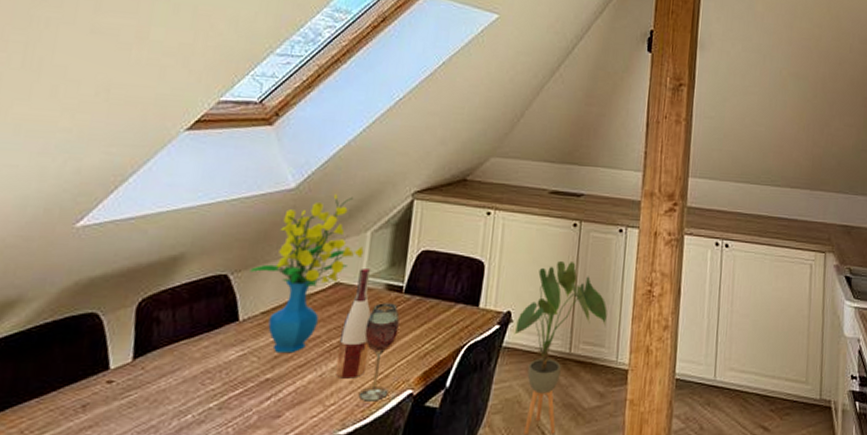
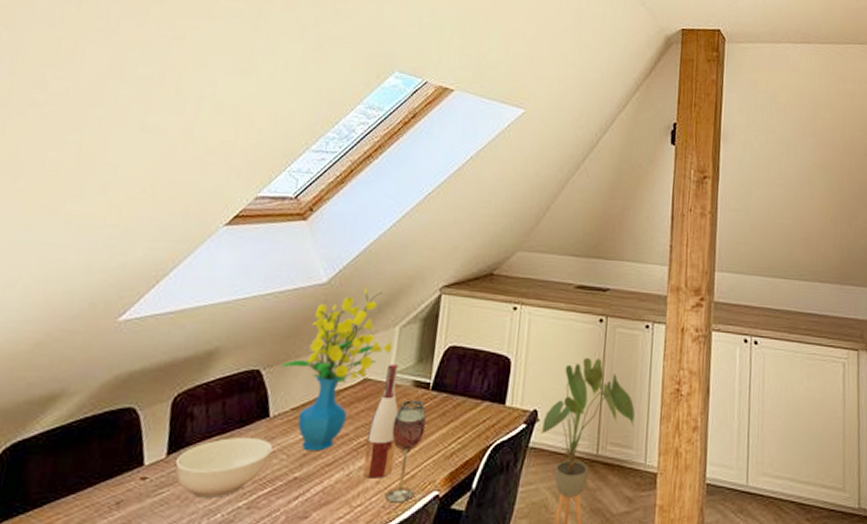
bowl: none [142,341,244,400] -> present [175,438,274,498]

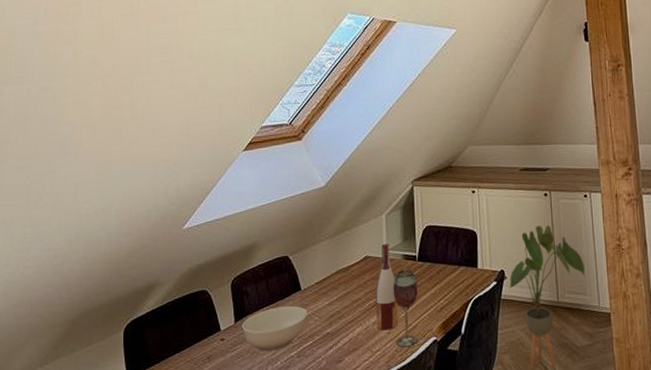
bouquet: present [281,289,392,450] -> none [303,188,382,312]

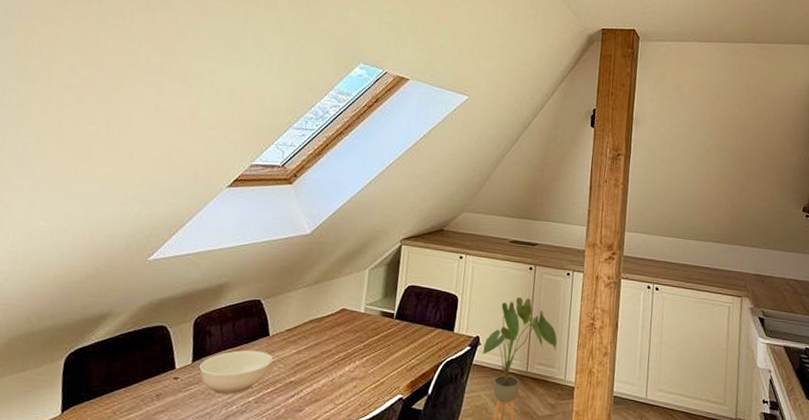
wine bottle: present [376,244,398,330] -> none [343,298,369,384]
wineglass: present [393,269,419,347] -> none [360,326,392,403]

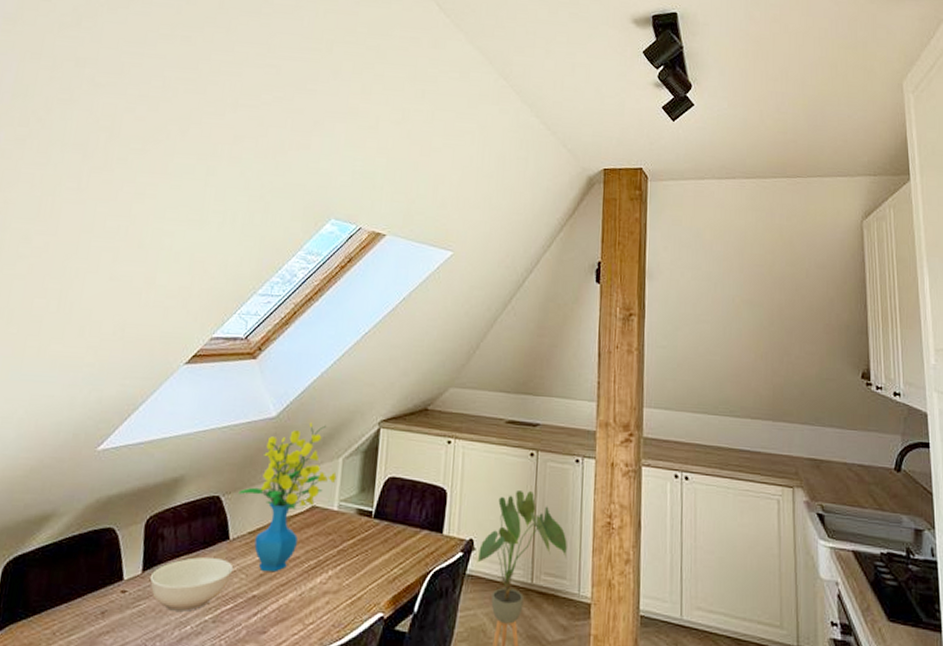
bouquet: none [277,239,364,362] -> present [238,422,337,571]

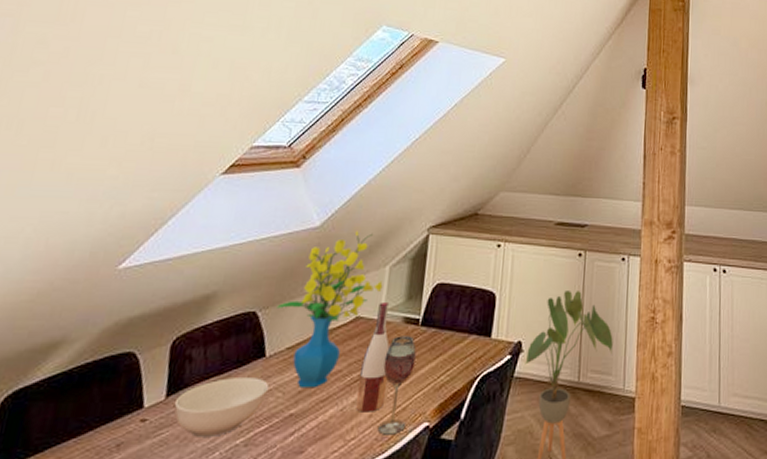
wine bottle: none [314,493,344,599] -> present [356,303,390,412]
wineglass: none [334,527,371,623] -> present [377,336,417,435]

